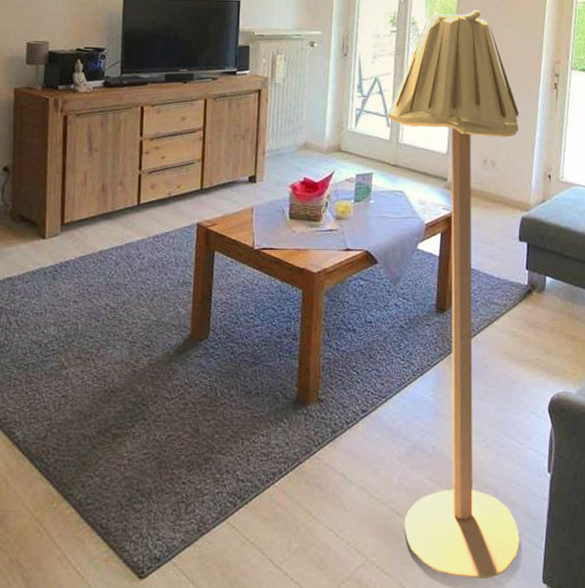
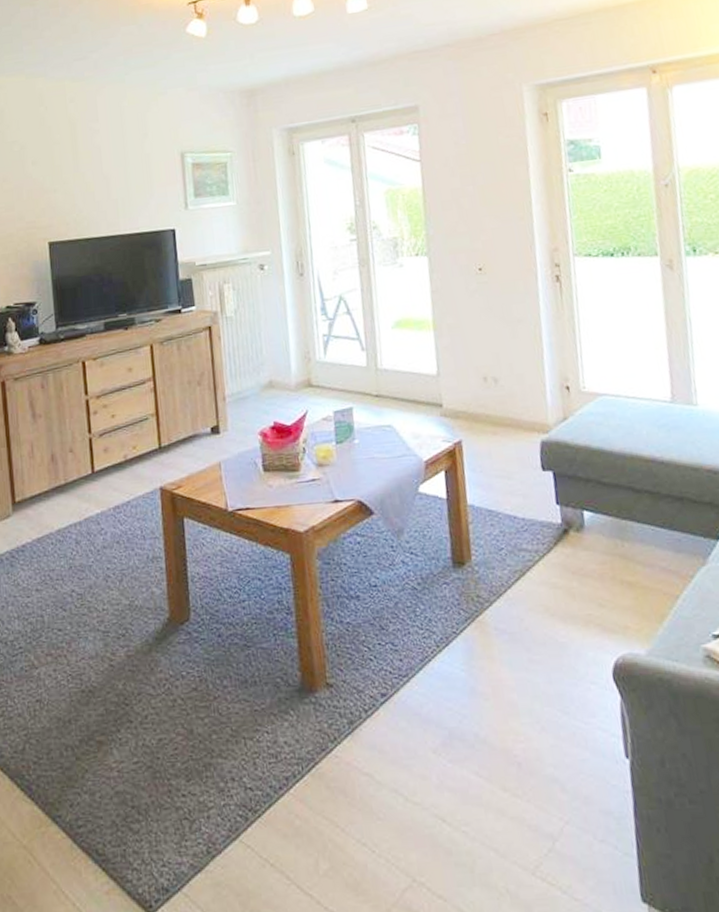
floor lamp: present [386,10,520,579] -> none [358,201,605,900]

